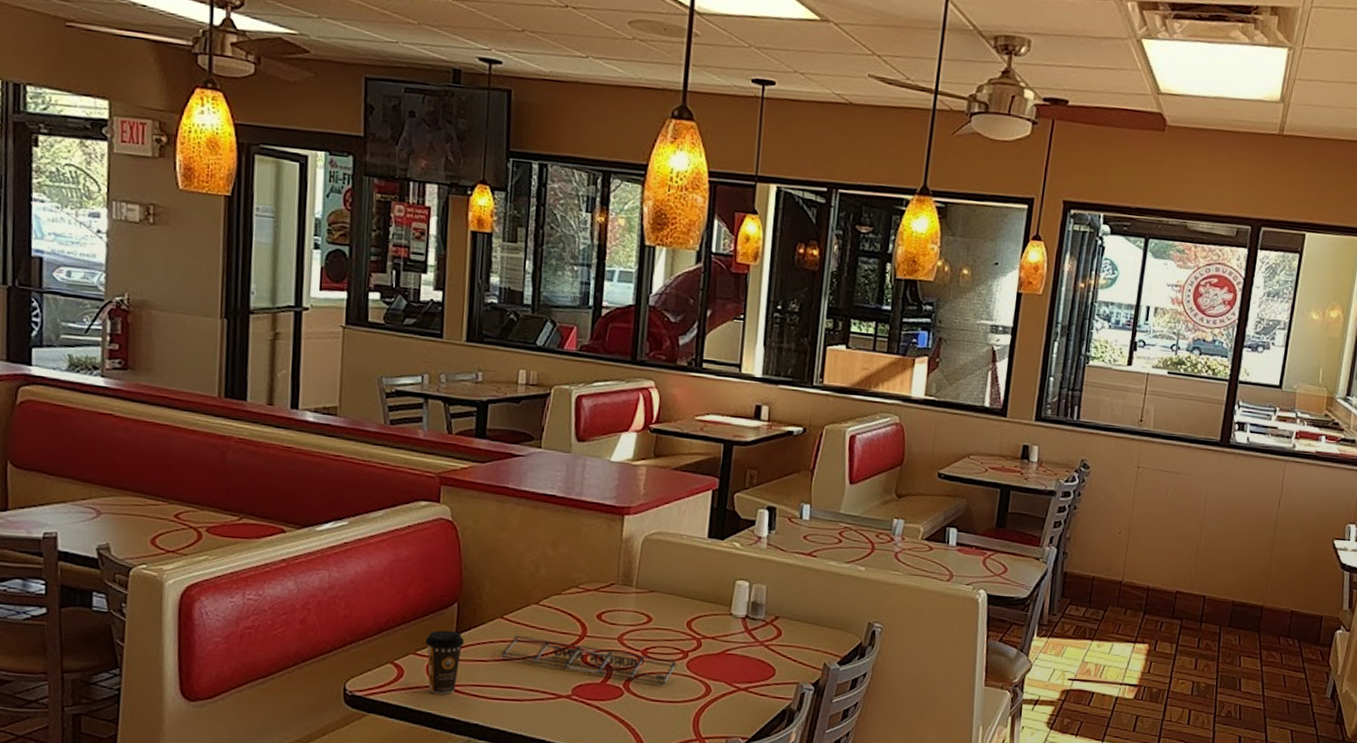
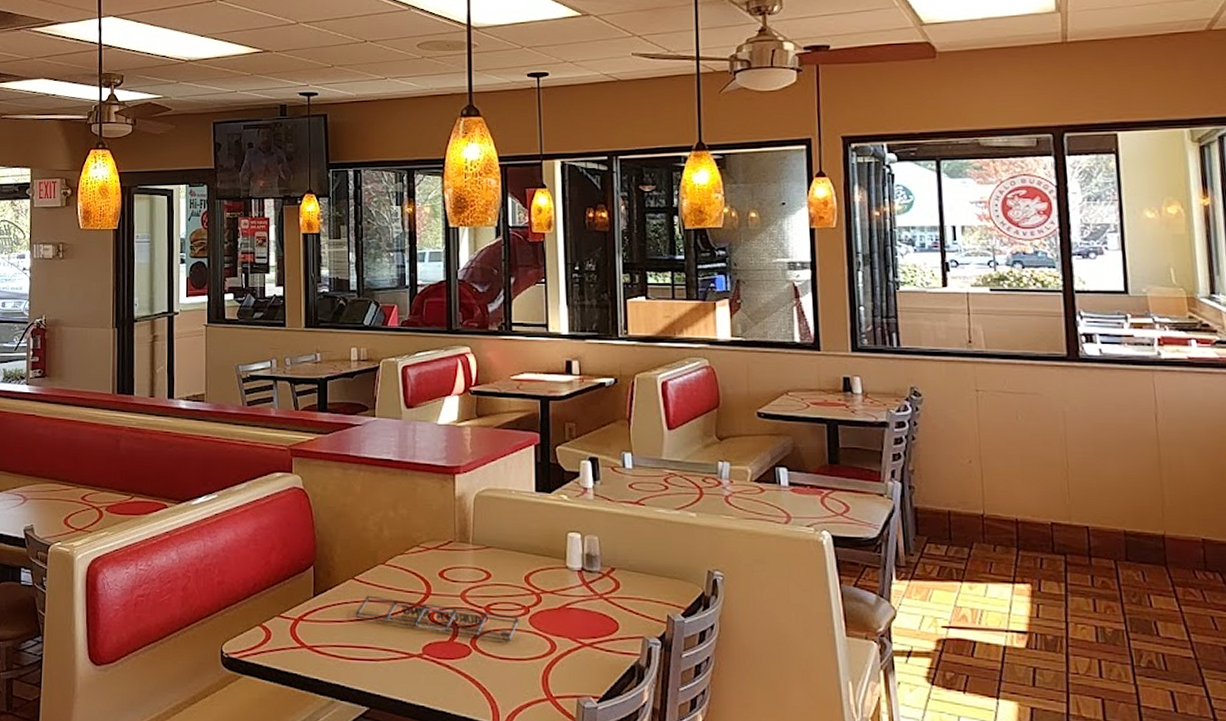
coffee cup: present [425,630,465,694] -> none [288,592,322,655]

